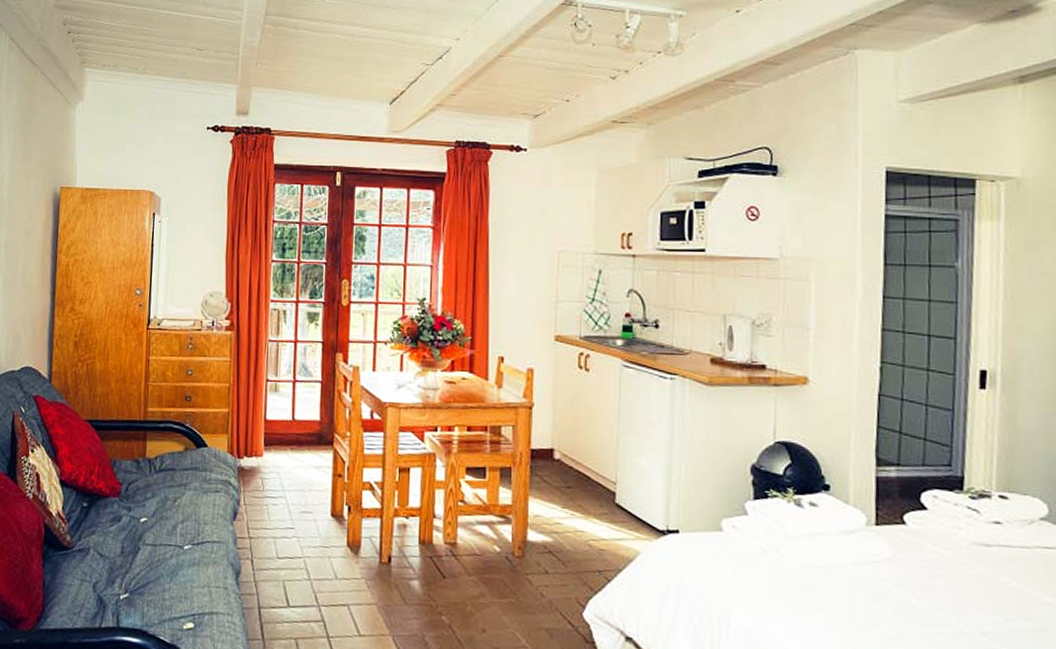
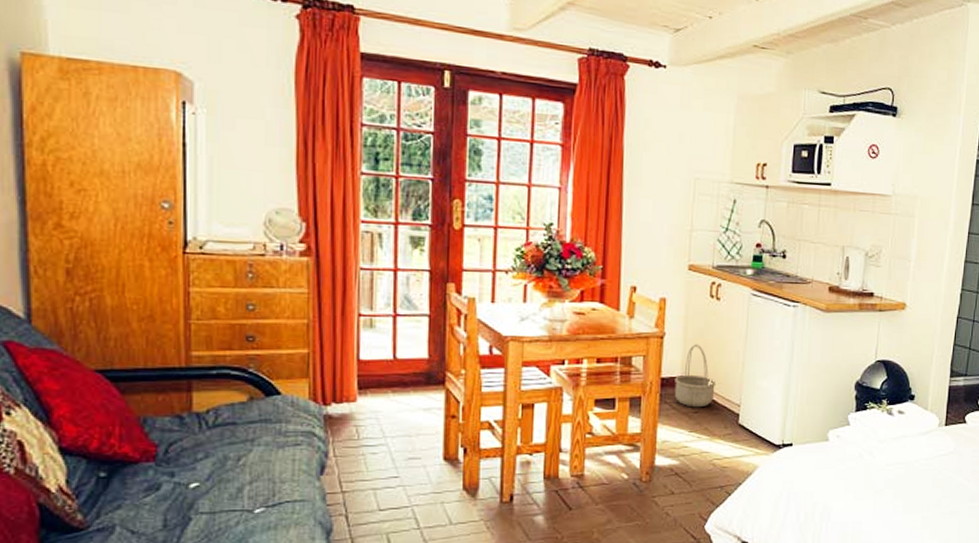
basket: none [545,415,589,483] -> present [674,344,717,408]

